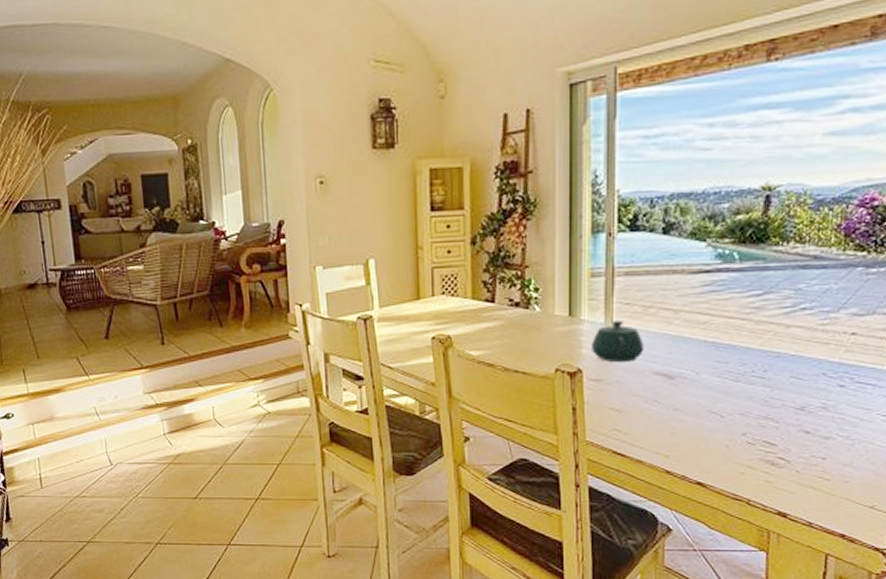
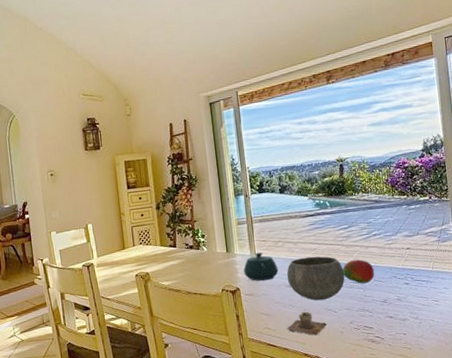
cup: none [645,411,708,447] -> present [287,311,328,336]
bowl: none [655,333,746,399] -> present [286,256,345,301]
fruit: none [744,344,794,380] -> present [343,259,375,284]

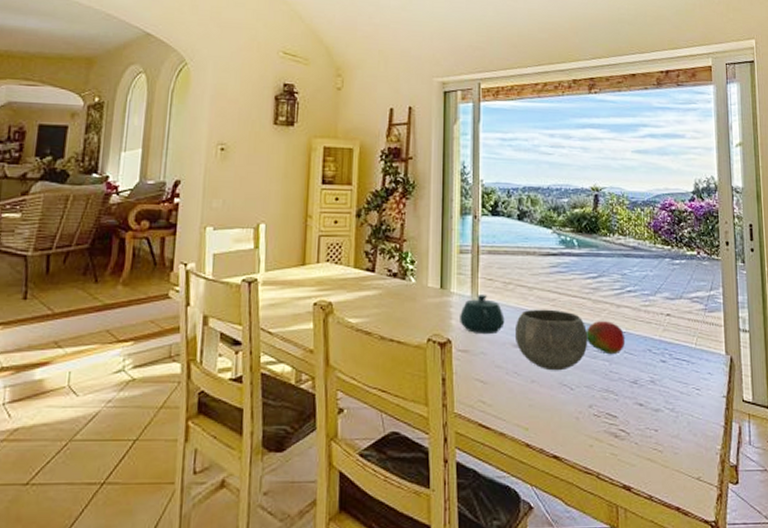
cup: present [287,311,328,336] -> none [507,383,560,419]

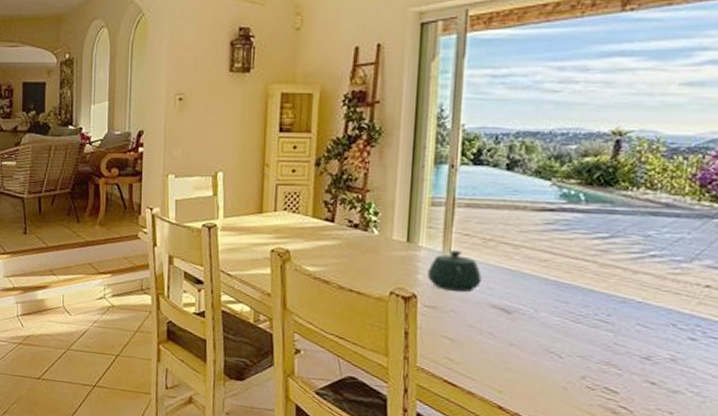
bowl: present [514,309,588,371] -> none [492,269,589,337]
fruit: present [587,321,626,355] -> none [586,287,641,327]

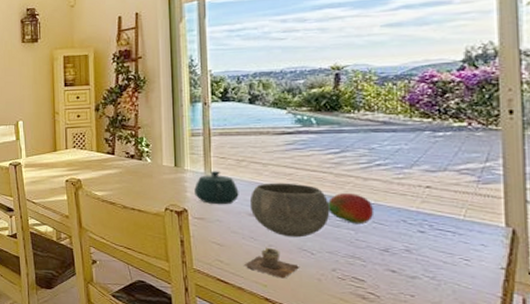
cup: none [478,346,544,385] -> present [245,247,300,279]
bowl: none [492,269,589,337] -> present [249,183,330,238]
fruit: none [586,287,641,327] -> present [328,193,375,225]

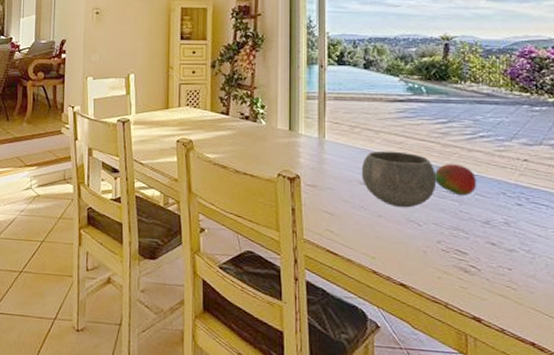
teapot: present [194,171,239,205] -> none [308,136,351,173]
cup: present [245,247,300,279] -> none [354,217,407,251]

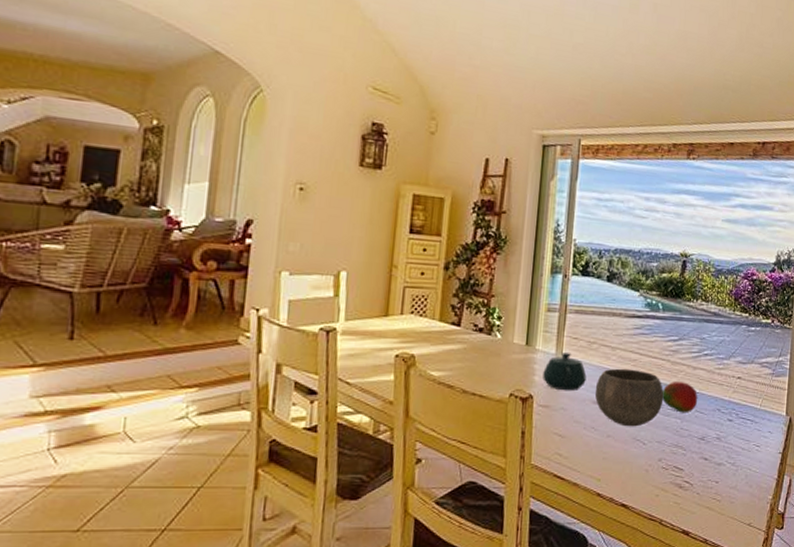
teapot: none [308,136,351,173] -> present [543,353,587,391]

